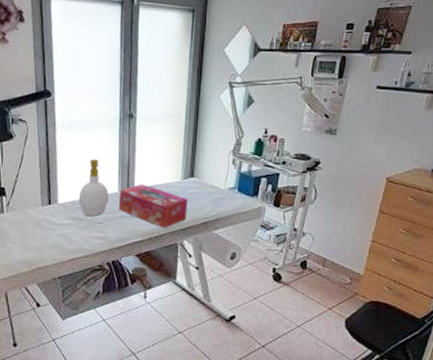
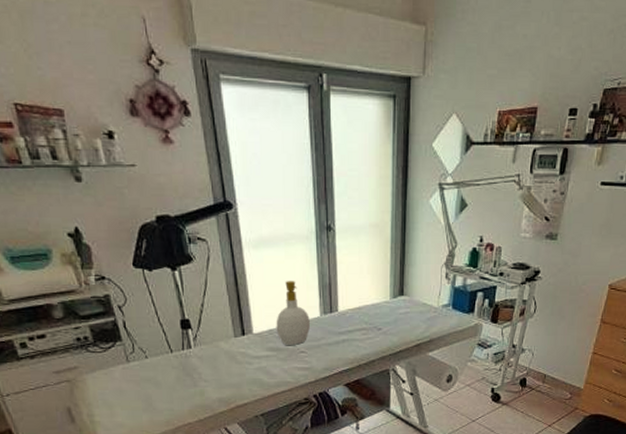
tissue box: present [118,184,188,229] -> none [321,306,398,354]

